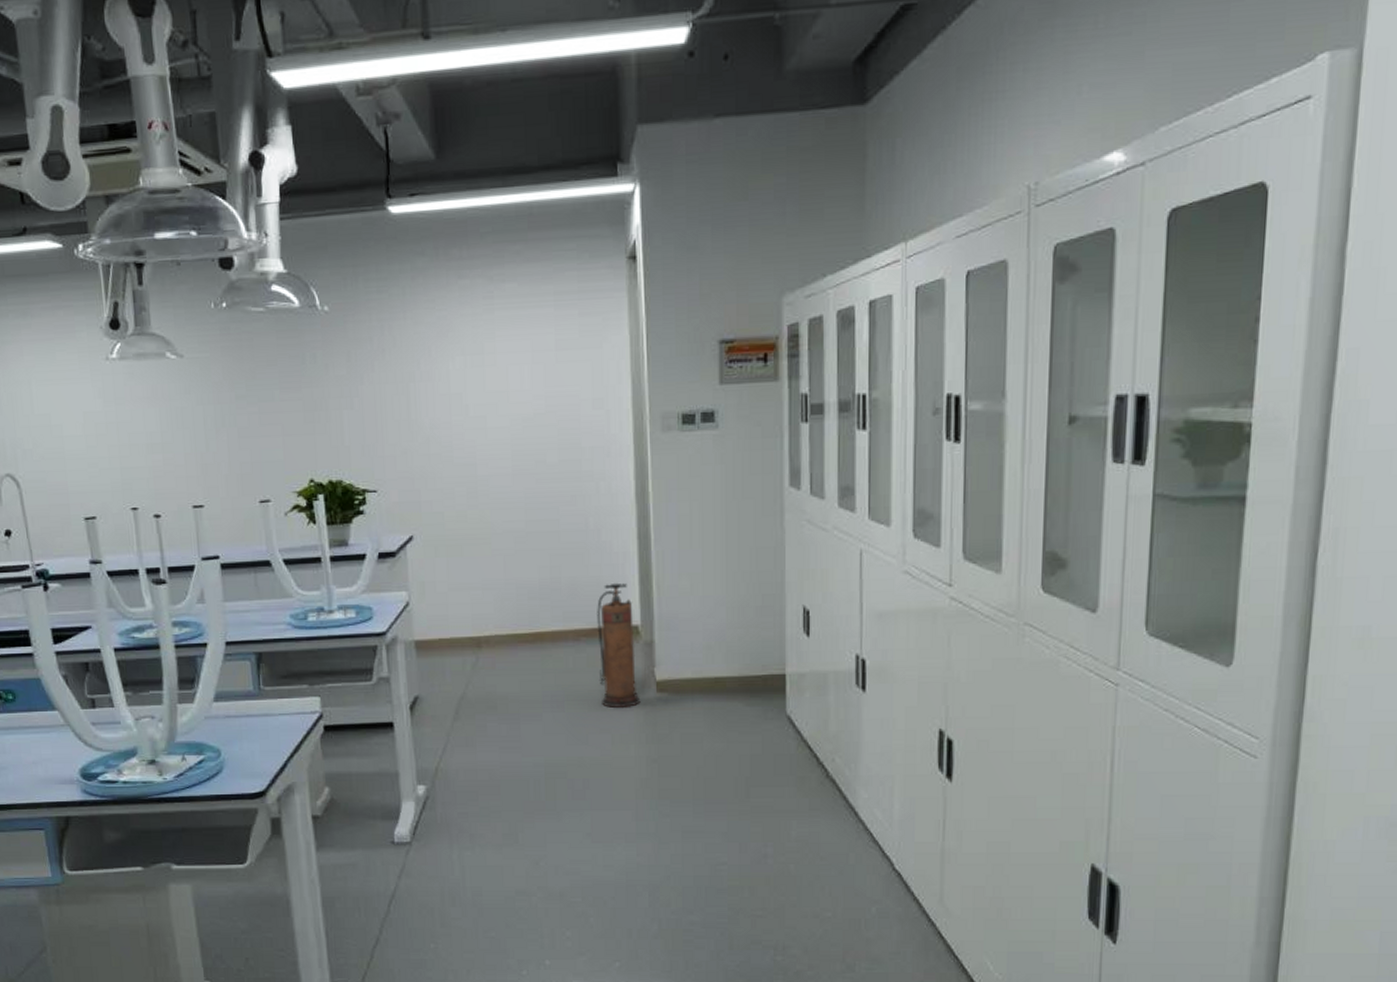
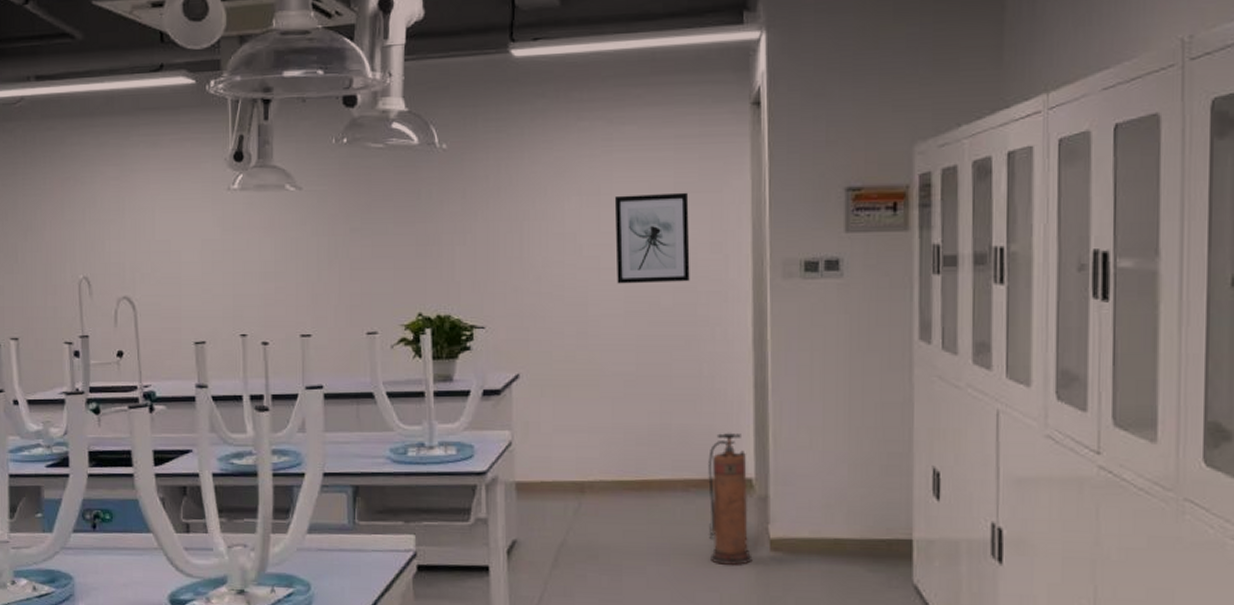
wall art: none [498,349,574,443] -> present [614,192,690,284]

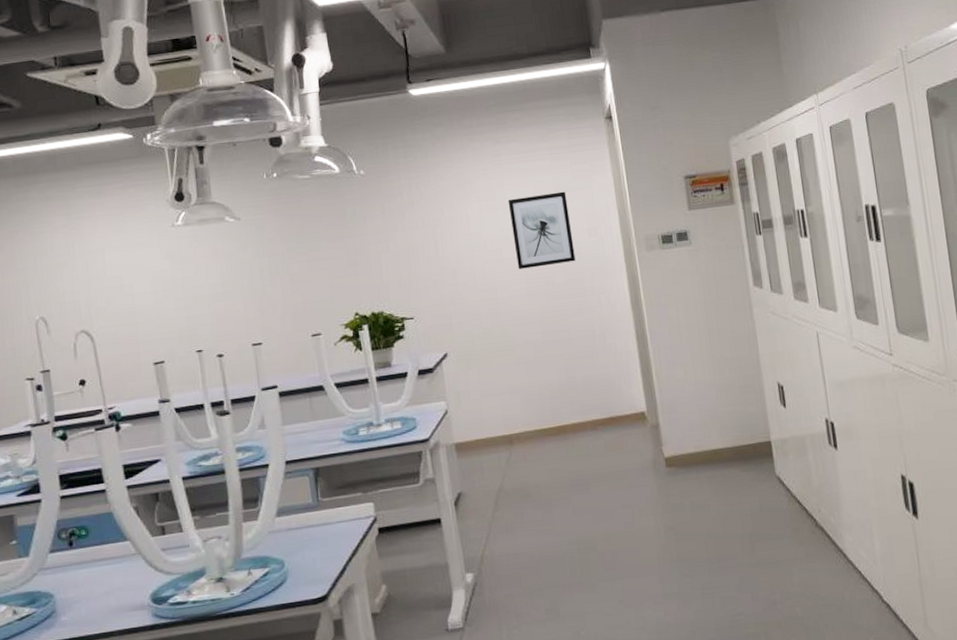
fire extinguisher: present [708,432,753,566] -> none [608,377,654,485]

